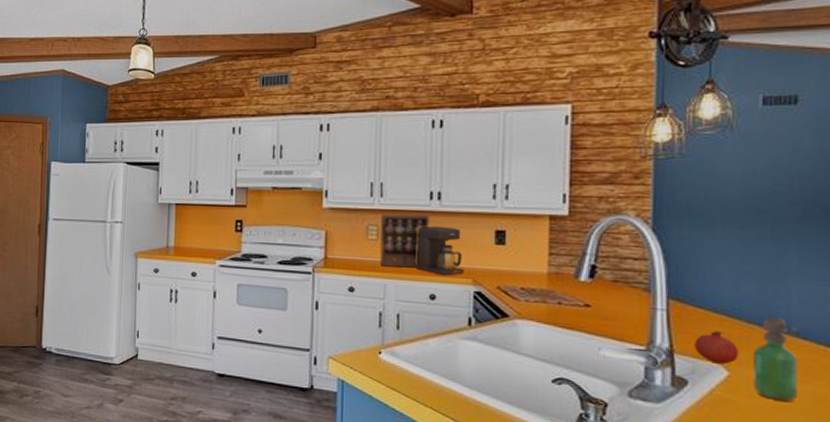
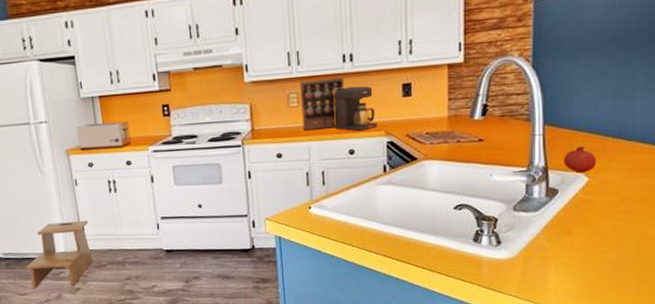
step stool: none [75,325,144,397] -> present [26,221,93,289]
toaster: none [148,229,200,259] -> present [76,120,131,150]
soap dispenser: present [753,316,801,403] -> none [606,127,642,195]

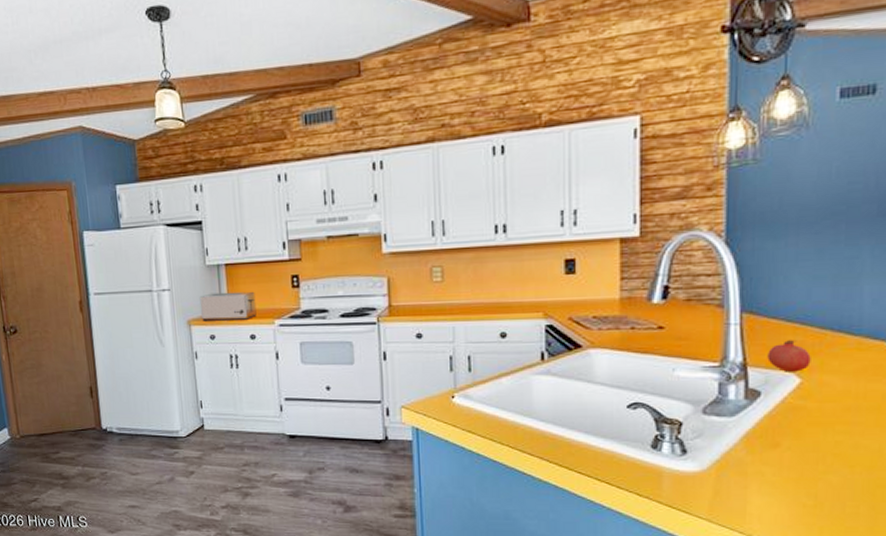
step stool: present [26,221,93,289] -> none [140,398,209,469]
spice rack: present [300,77,344,131] -> none [445,250,496,309]
coffee maker: present [335,86,378,132] -> none [485,260,535,312]

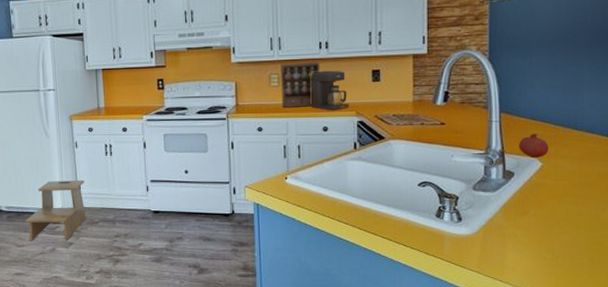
step stool: none [140,398,209,469] -> present [26,180,86,241]
toaster: present [199,291,257,322] -> none [80,92,128,117]
spice rack: none [445,250,496,309] -> present [281,62,320,108]
coffee maker: none [485,260,535,312] -> present [311,70,349,111]

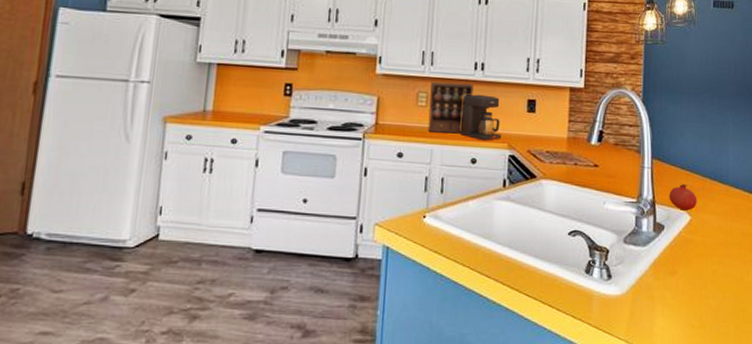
step stool: present [26,180,86,241] -> none [72,201,169,286]

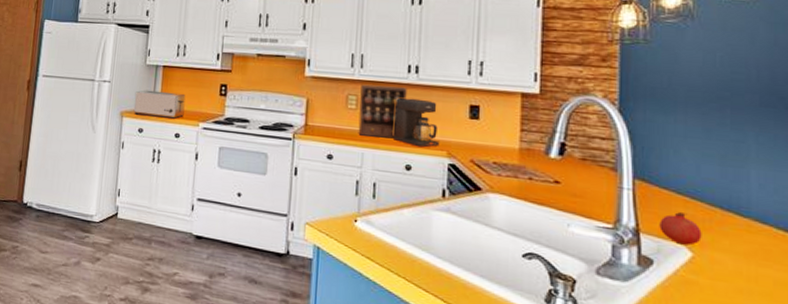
toaster: none [180,91,245,124] -> present [133,89,186,120]

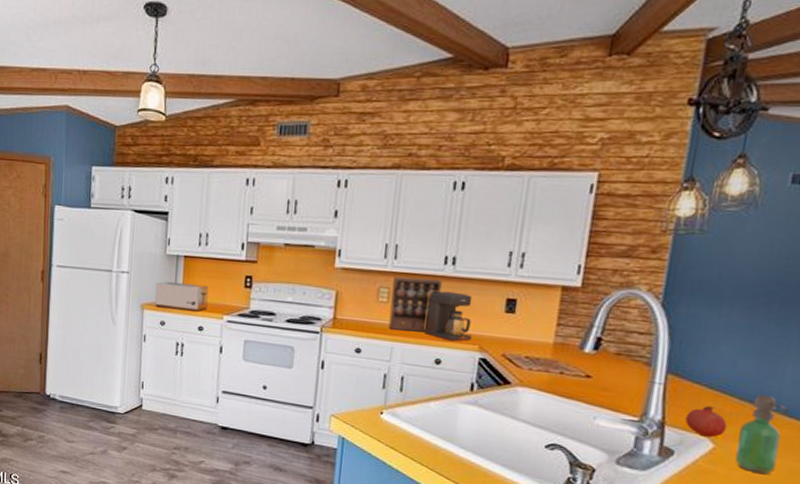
soap dispenser: none [716,199,760,286] -> present [734,394,789,475]

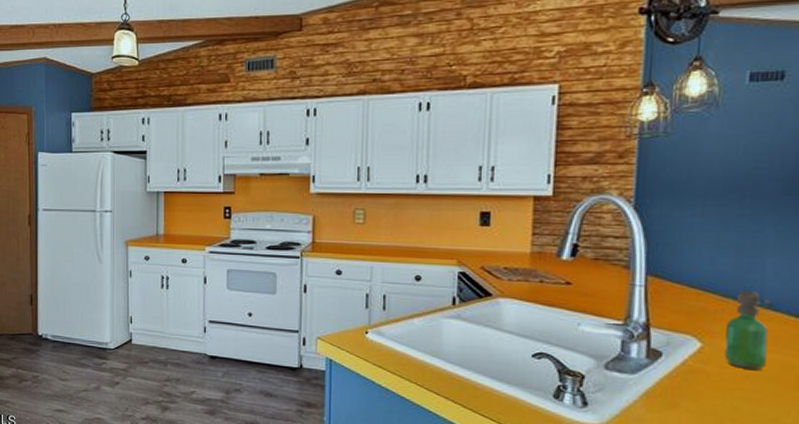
toaster: present [154,281,209,313] -> none [138,217,190,246]
spice rack: present [388,276,442,333] -> none [366,197,416,251]
coffee maker: present [425,290,473,342] -> none [403,208,450,258]
fruit: present [685,405,727,438] -> none [670,304,713,337]

